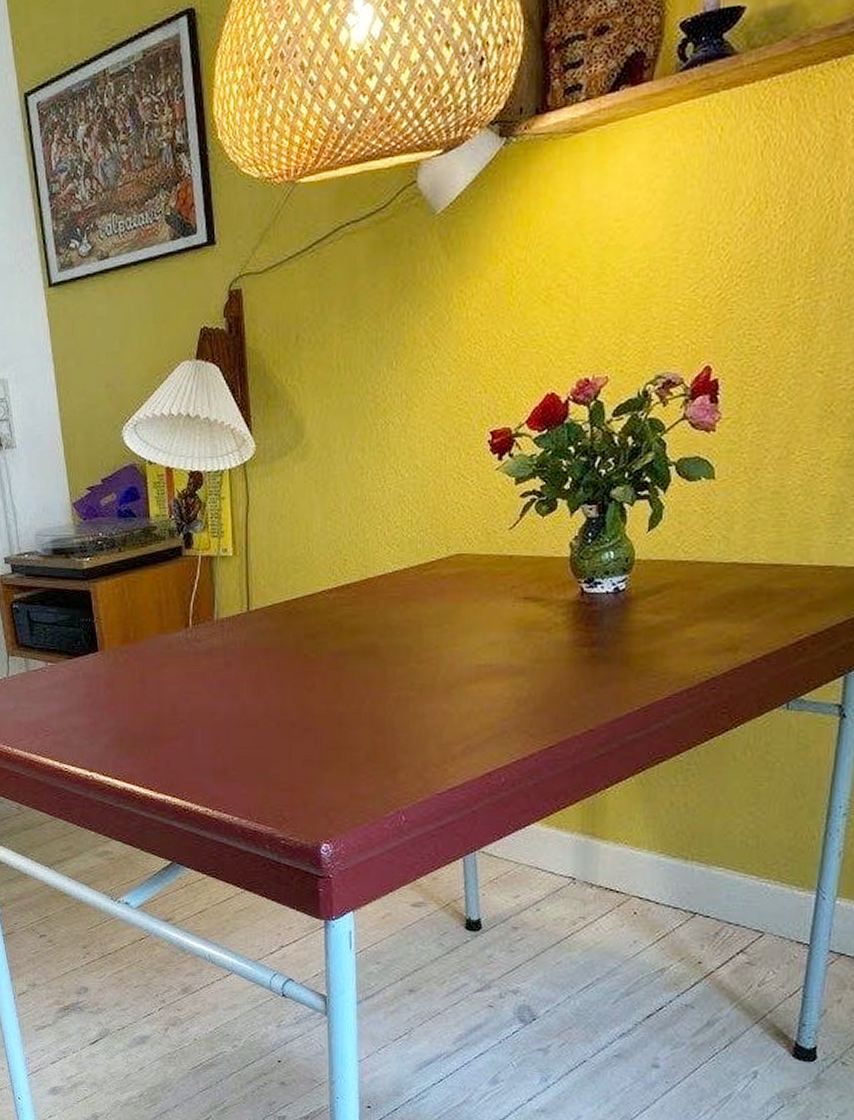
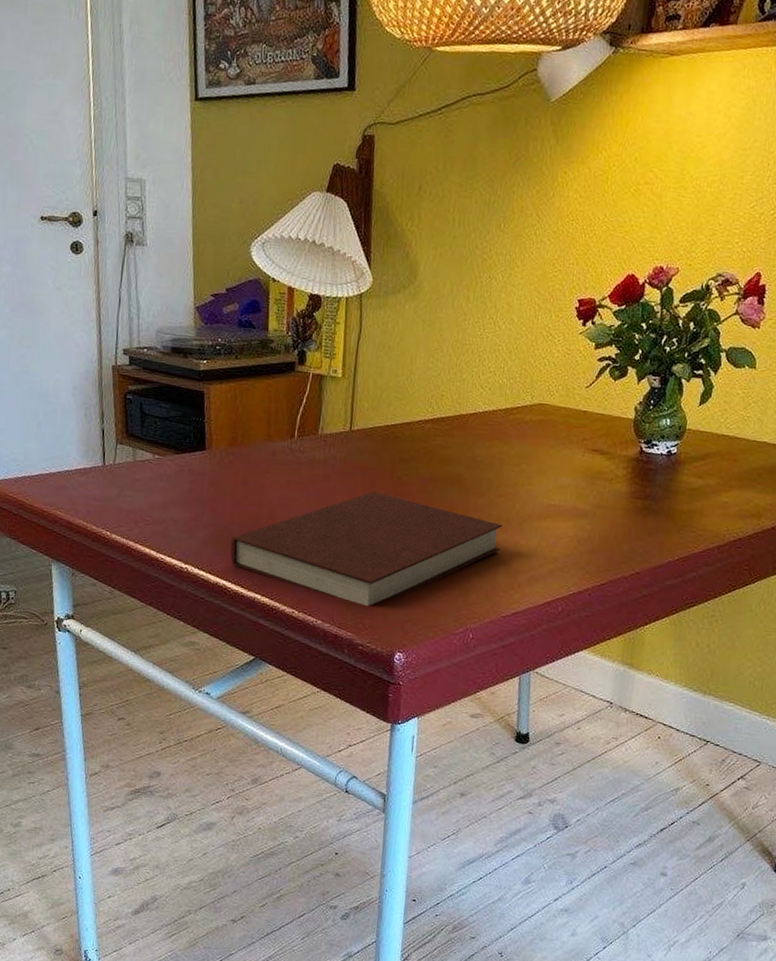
notebook: none [134,674,428,797] -> present [230,491,503,606]

